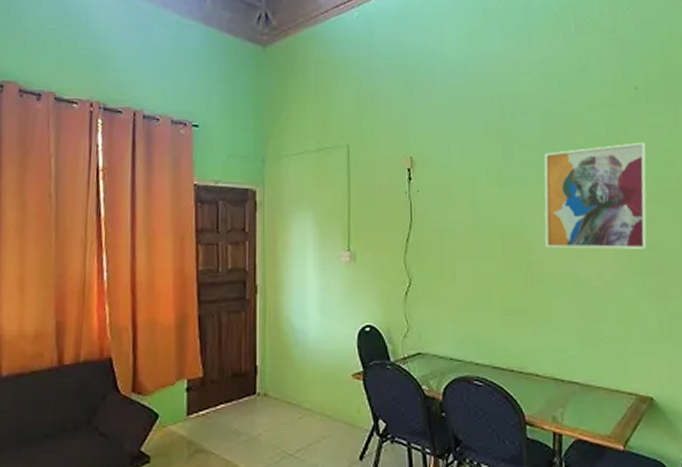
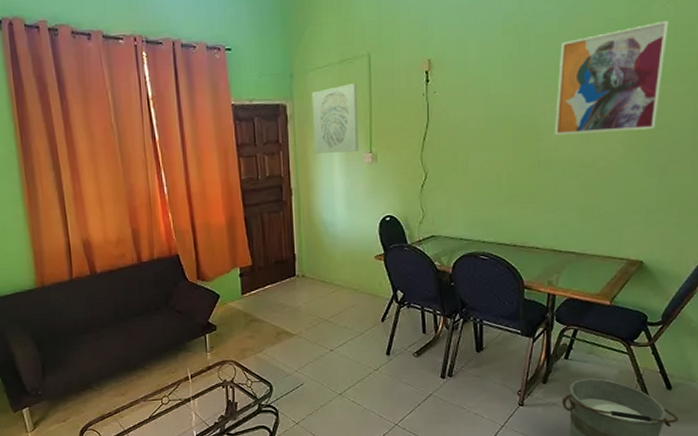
wall art: none [284,174,336,248] -> present [311,84,359,153]

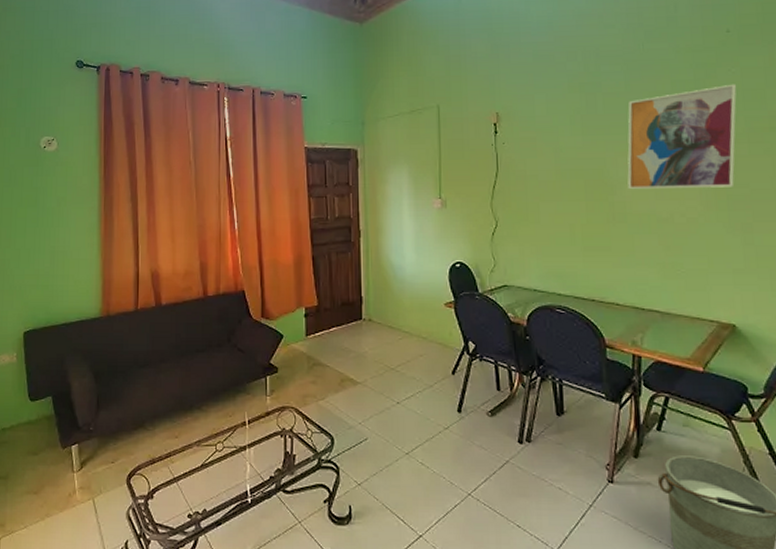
wall art: present [311,84,359,153] -> none [382,132,428,197]

